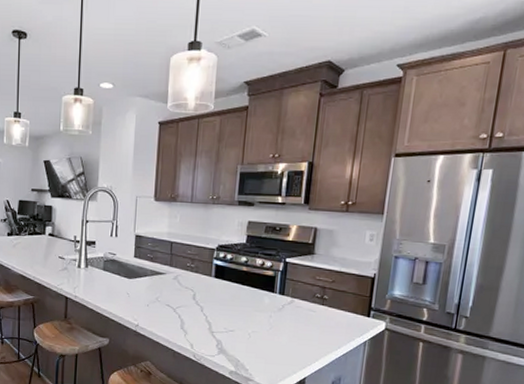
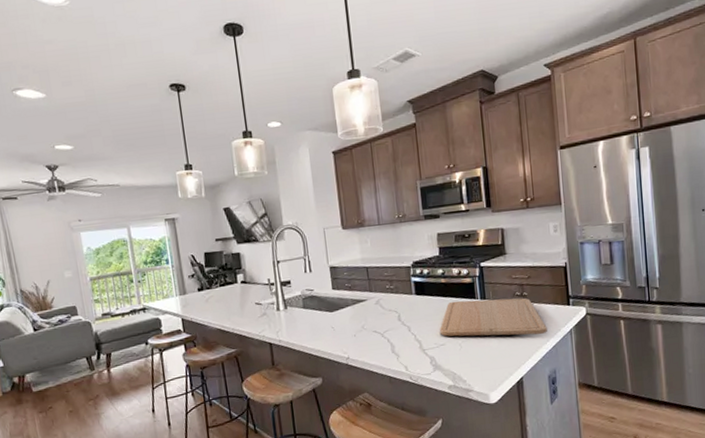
chopping board: none [231,290,341,340] -> present [439,297,547,337]

